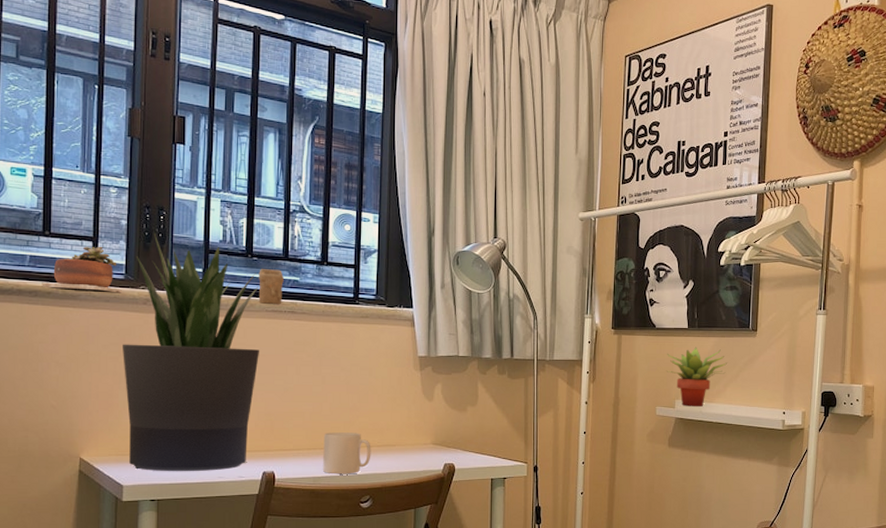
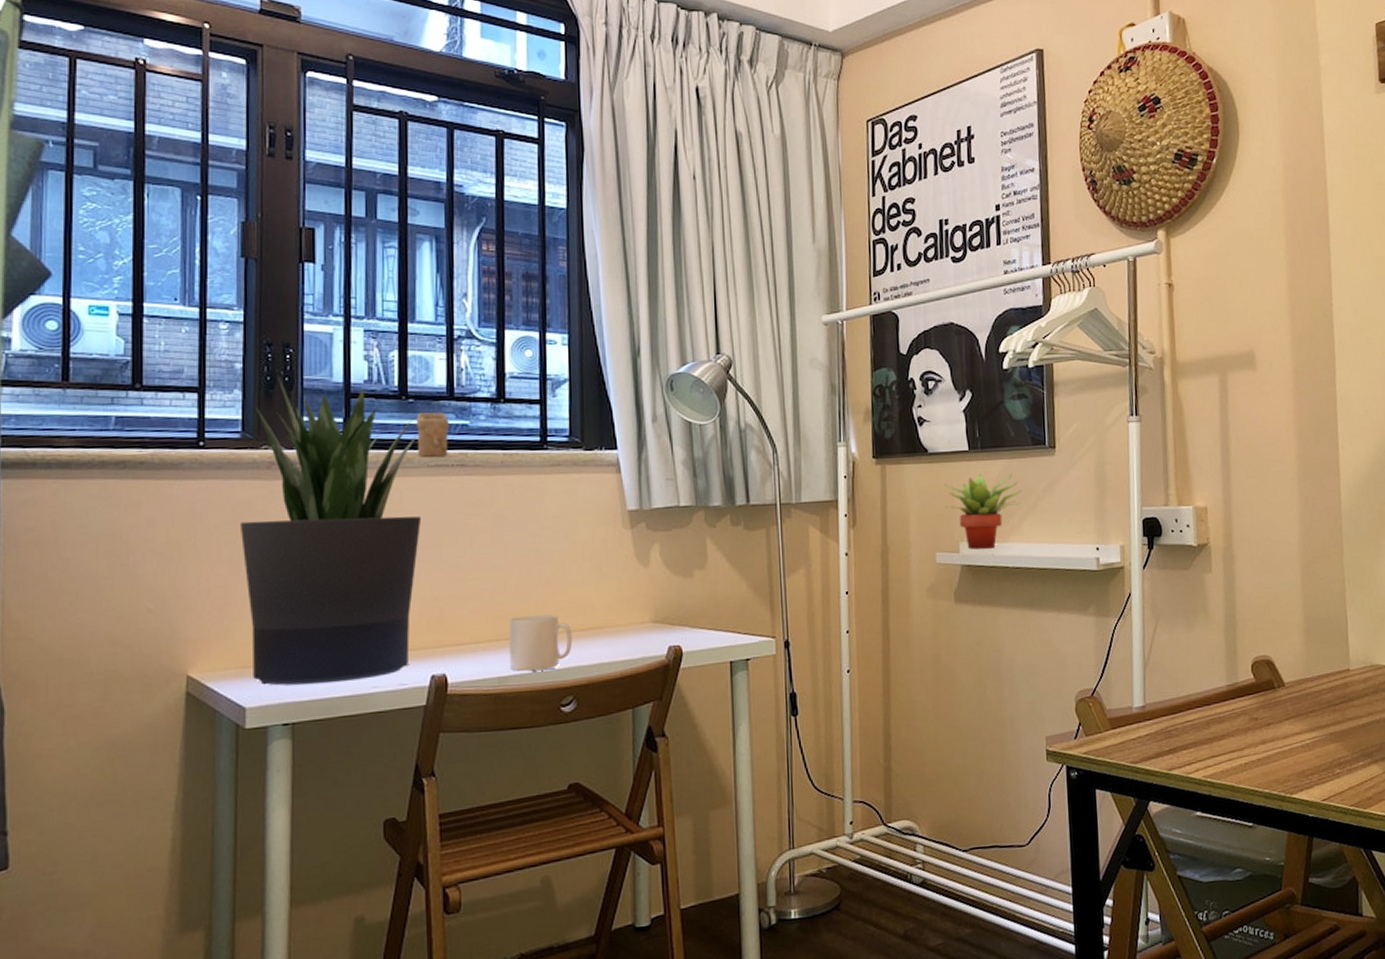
succulent plant: present [42,246,123,293] -> none [132,398,240,459]

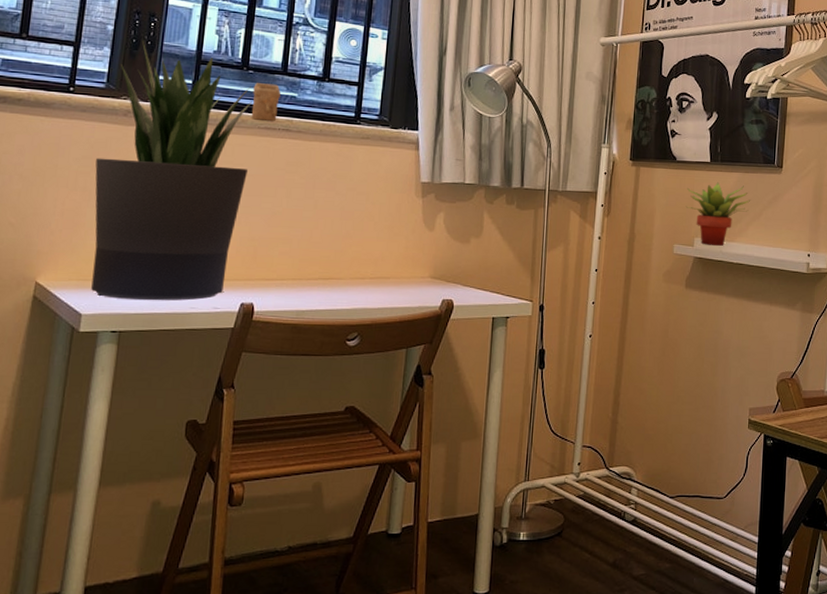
mug: present [508,615,573,672] -> none [307,262,363,309]

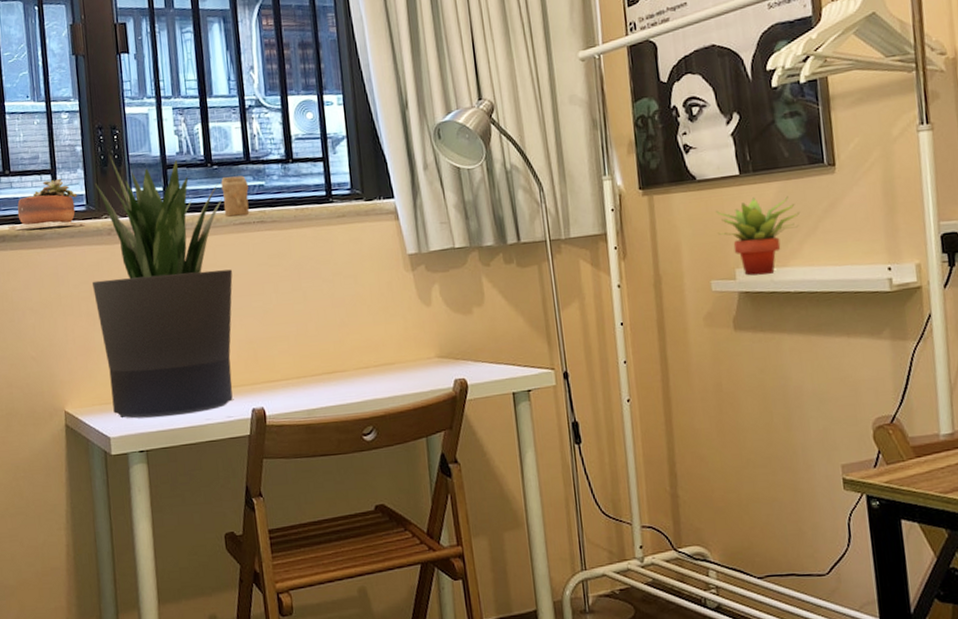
succulent plant: none [12,52,102,103] -> present [8,178,87,232]

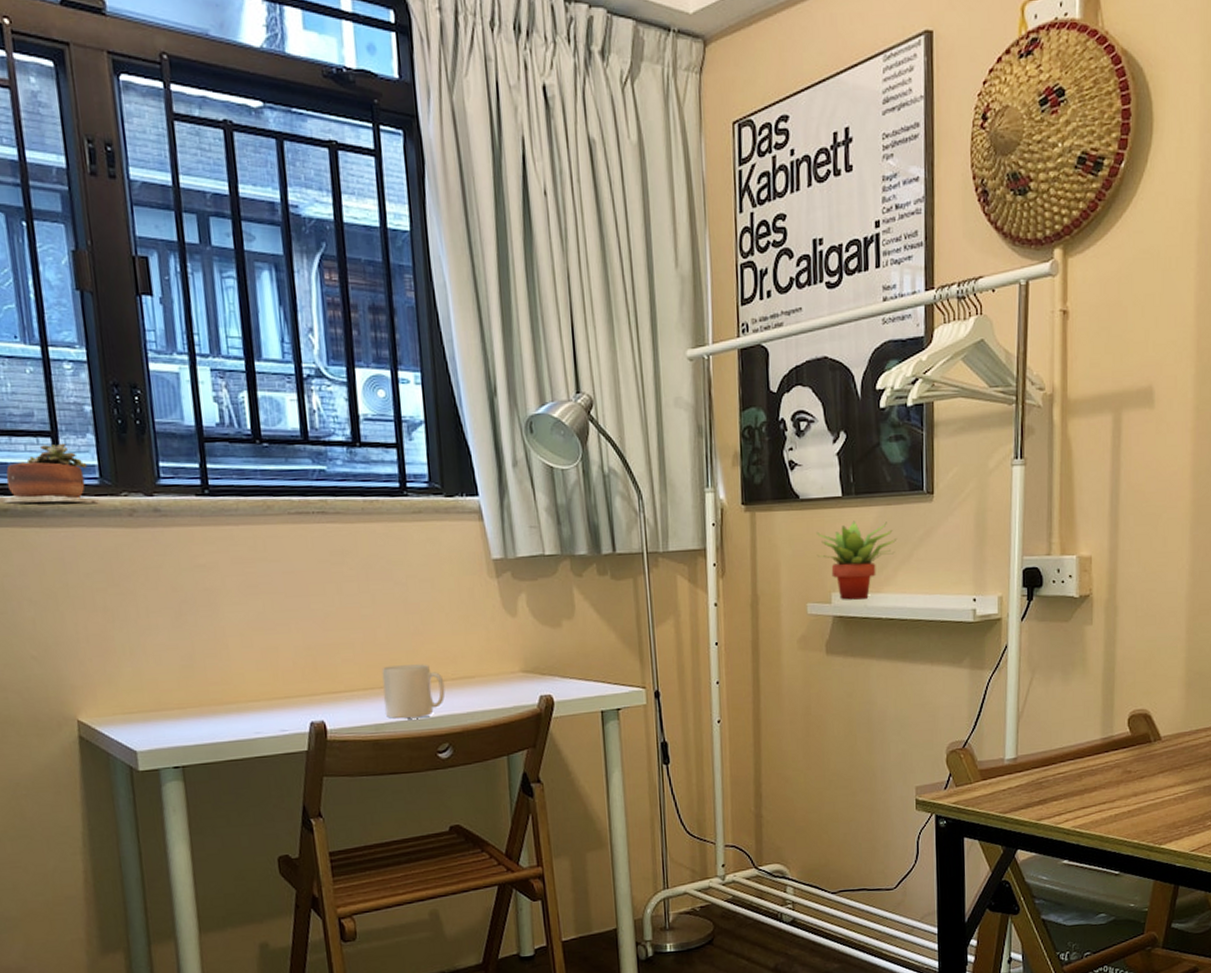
planter: present [92,156,233,419] -> none [110,420,288,731]
candle: present [221,175,250,218] -> none [272,456,308,506]
mug: none [312,353,369,405] -> present [381,664,446,720]

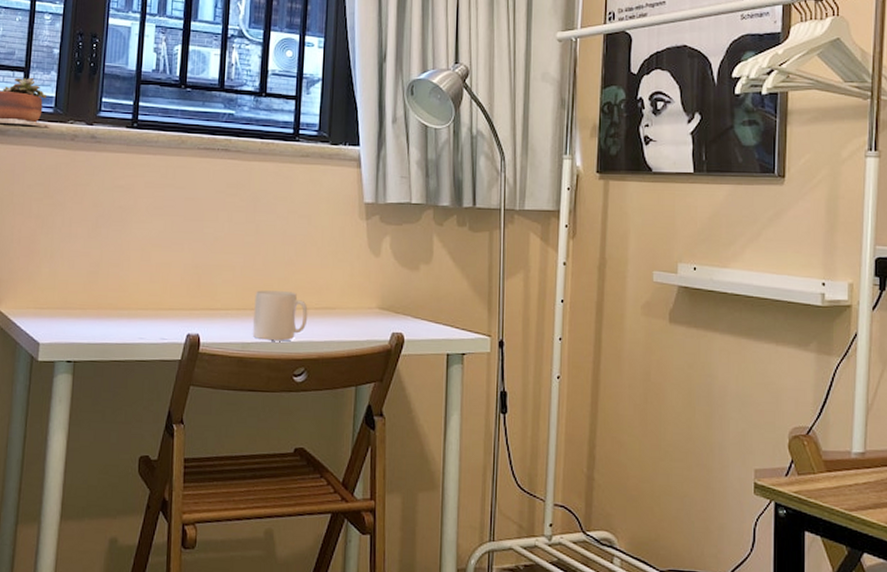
succulent plant: present [816,520,897,601] -> none [665,196,747,274]

